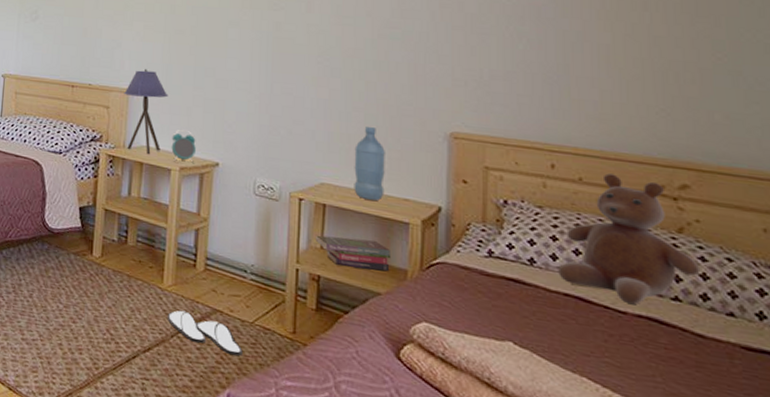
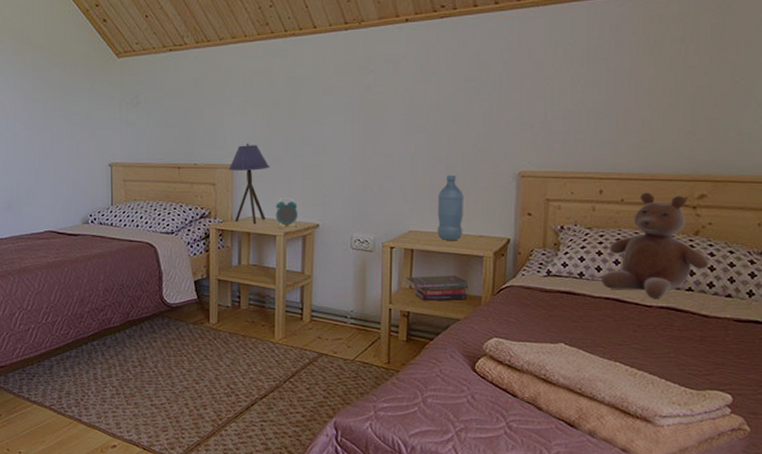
slippers: present [167,310,243,356] -> none [279,358,346,389]

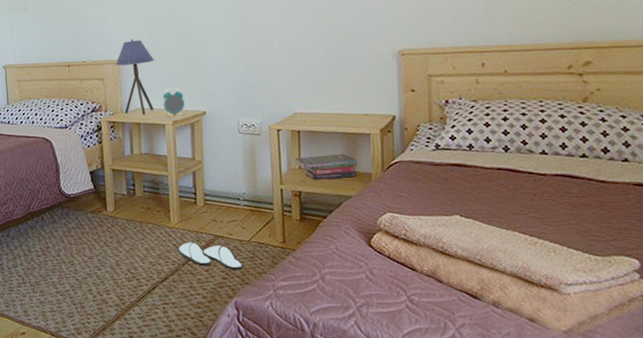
slippers: none [279,358,346,389] -> present [177,242,244,270]
water bottle: present [437,174,464,241] -> none [319,56,348,121]
teddy bear: present [602,192,710,299] -> none [492,62,602,167]

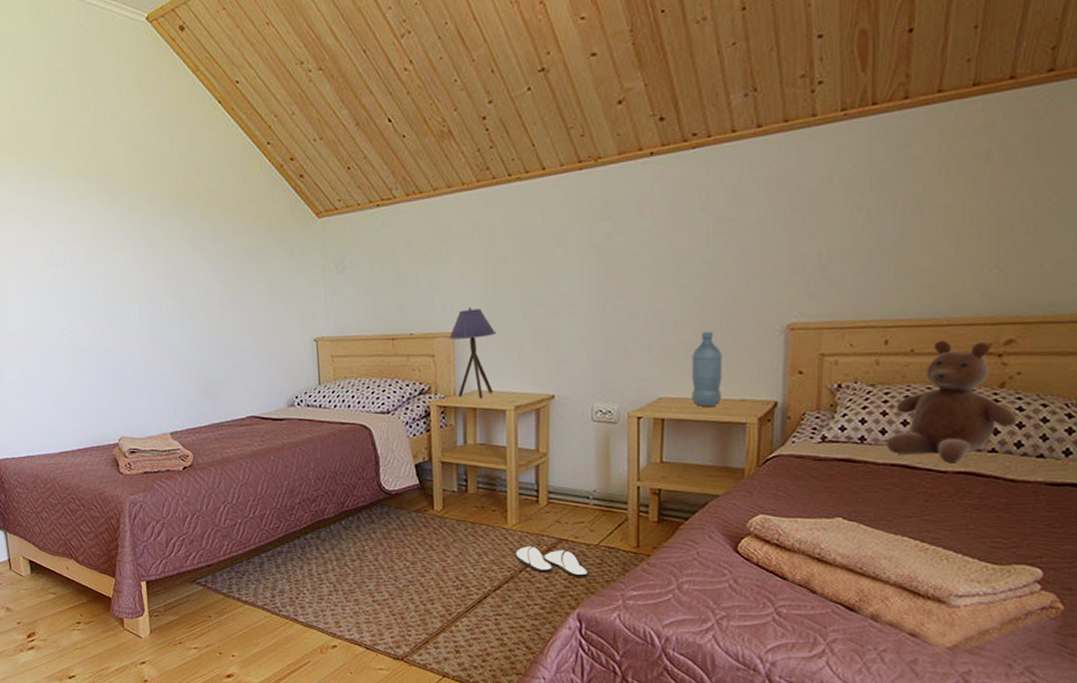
alarm clock: present [162,88,185,116] -> none [504,367,530,400]
books: present [293,153,358,180] -> none [654,445,729,477]
water bottle: none [319,56,348,121] -> present [691,331,722,408]
teddy bear: none [492,62,602,167] -> present [887,340,1018,464]

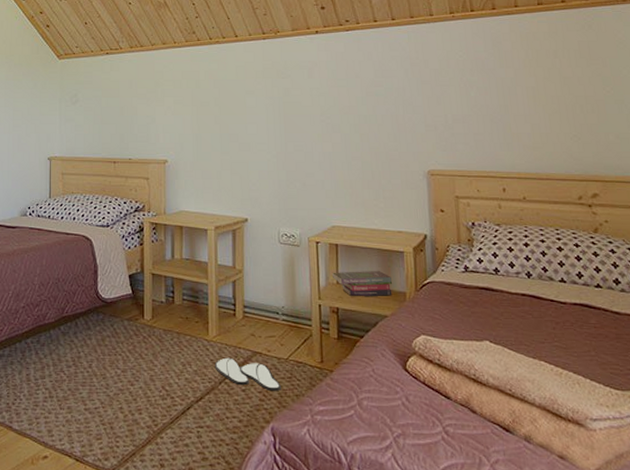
table lamp: present [449,306,497,399] -> none [161,139,200,219]
books: none [654,445,729,477] -> present [331,270,393,297]
water bottle: present [691,331,722,408] -> none [356,172,383,237]
teddy bear: present [887,340,1018,464] -> none [516,191,612,296]

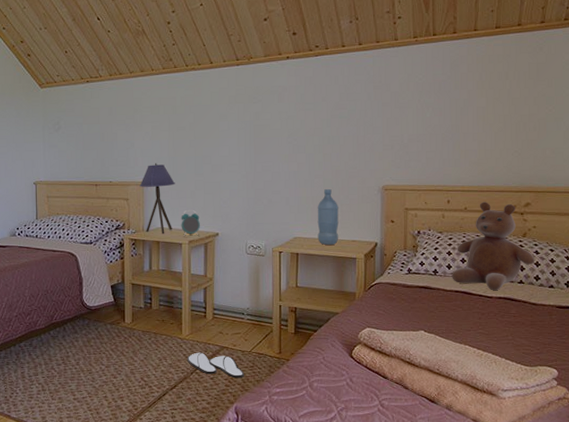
table lamp: none [161,139,200,219] -> present [140,162,176,234]
alarm clock: none [206,193,227,221] -> present [181,210,200,236]
books: present [331,270,393,297] -> none [291,274,345,298]
water bottle: none [356,172,383,237] -> present [317,188,339,246]
teddy bear: none [516,191,612,296] -> present [452,202,535,291]

